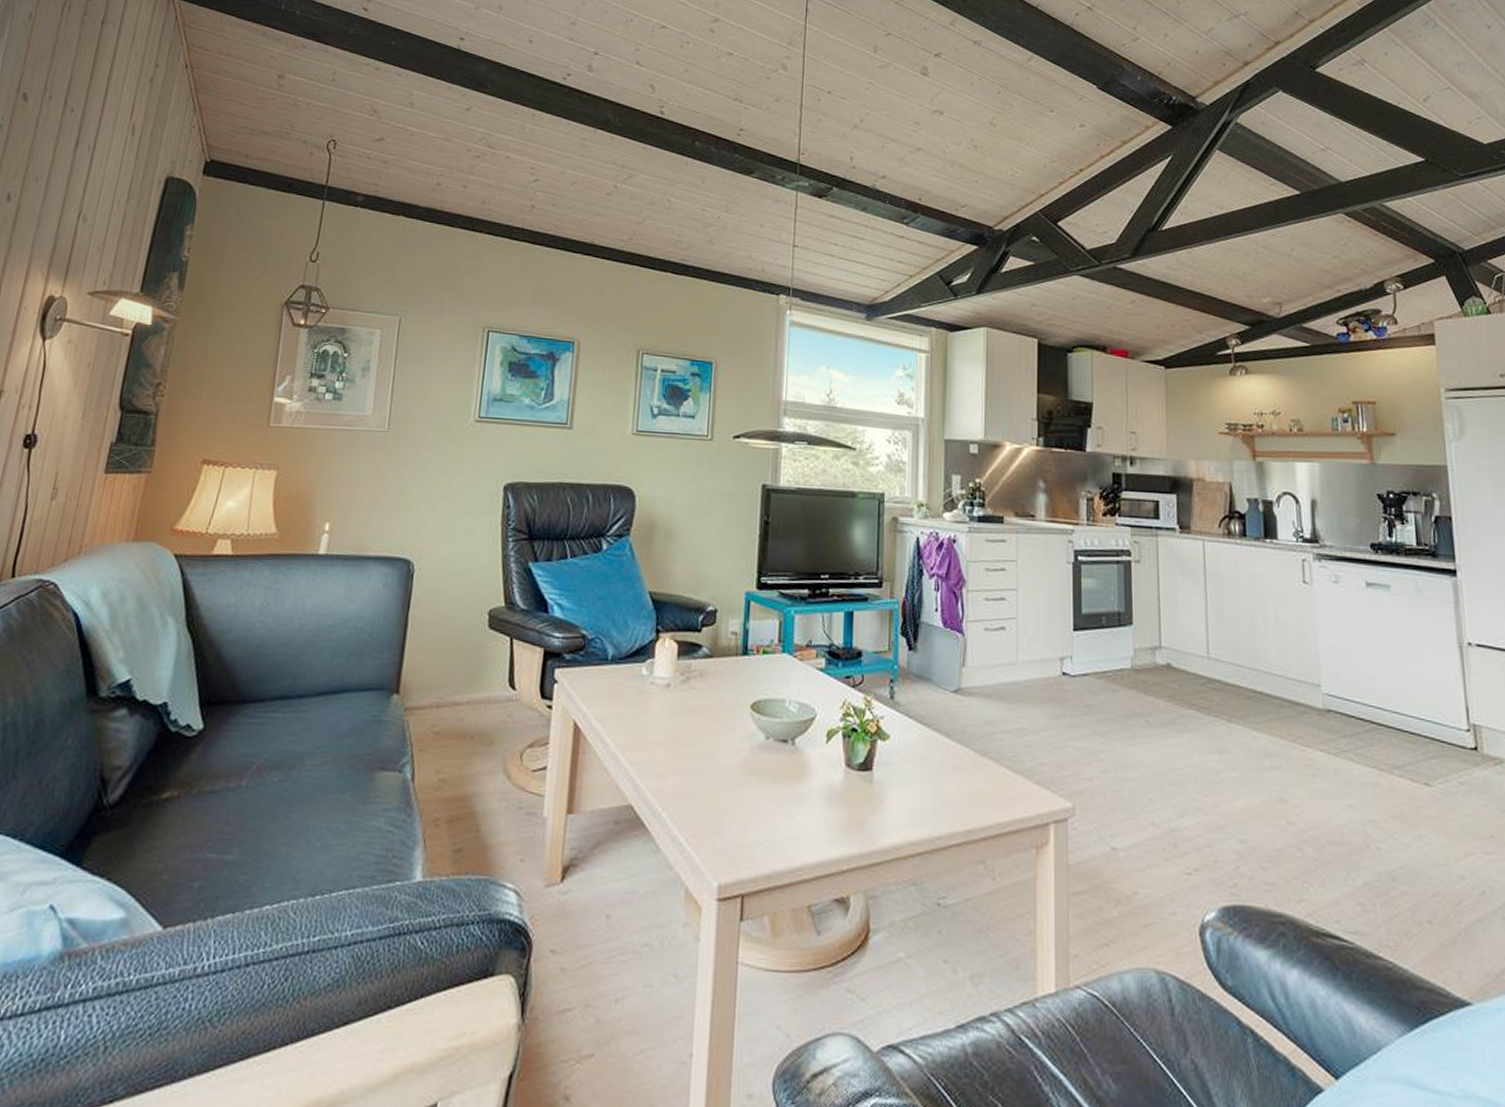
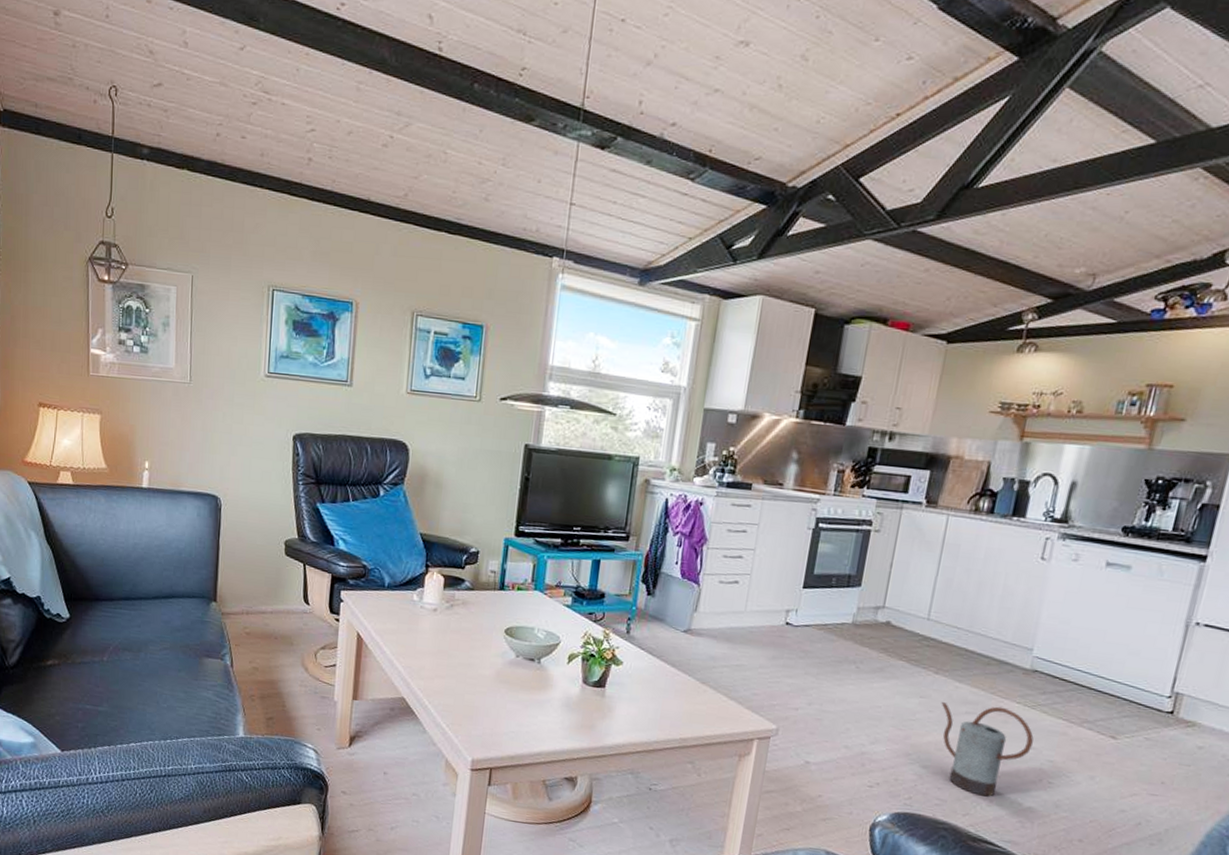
watering can: none [1243,757,1349,874] -> present [941,702,1034,797]

